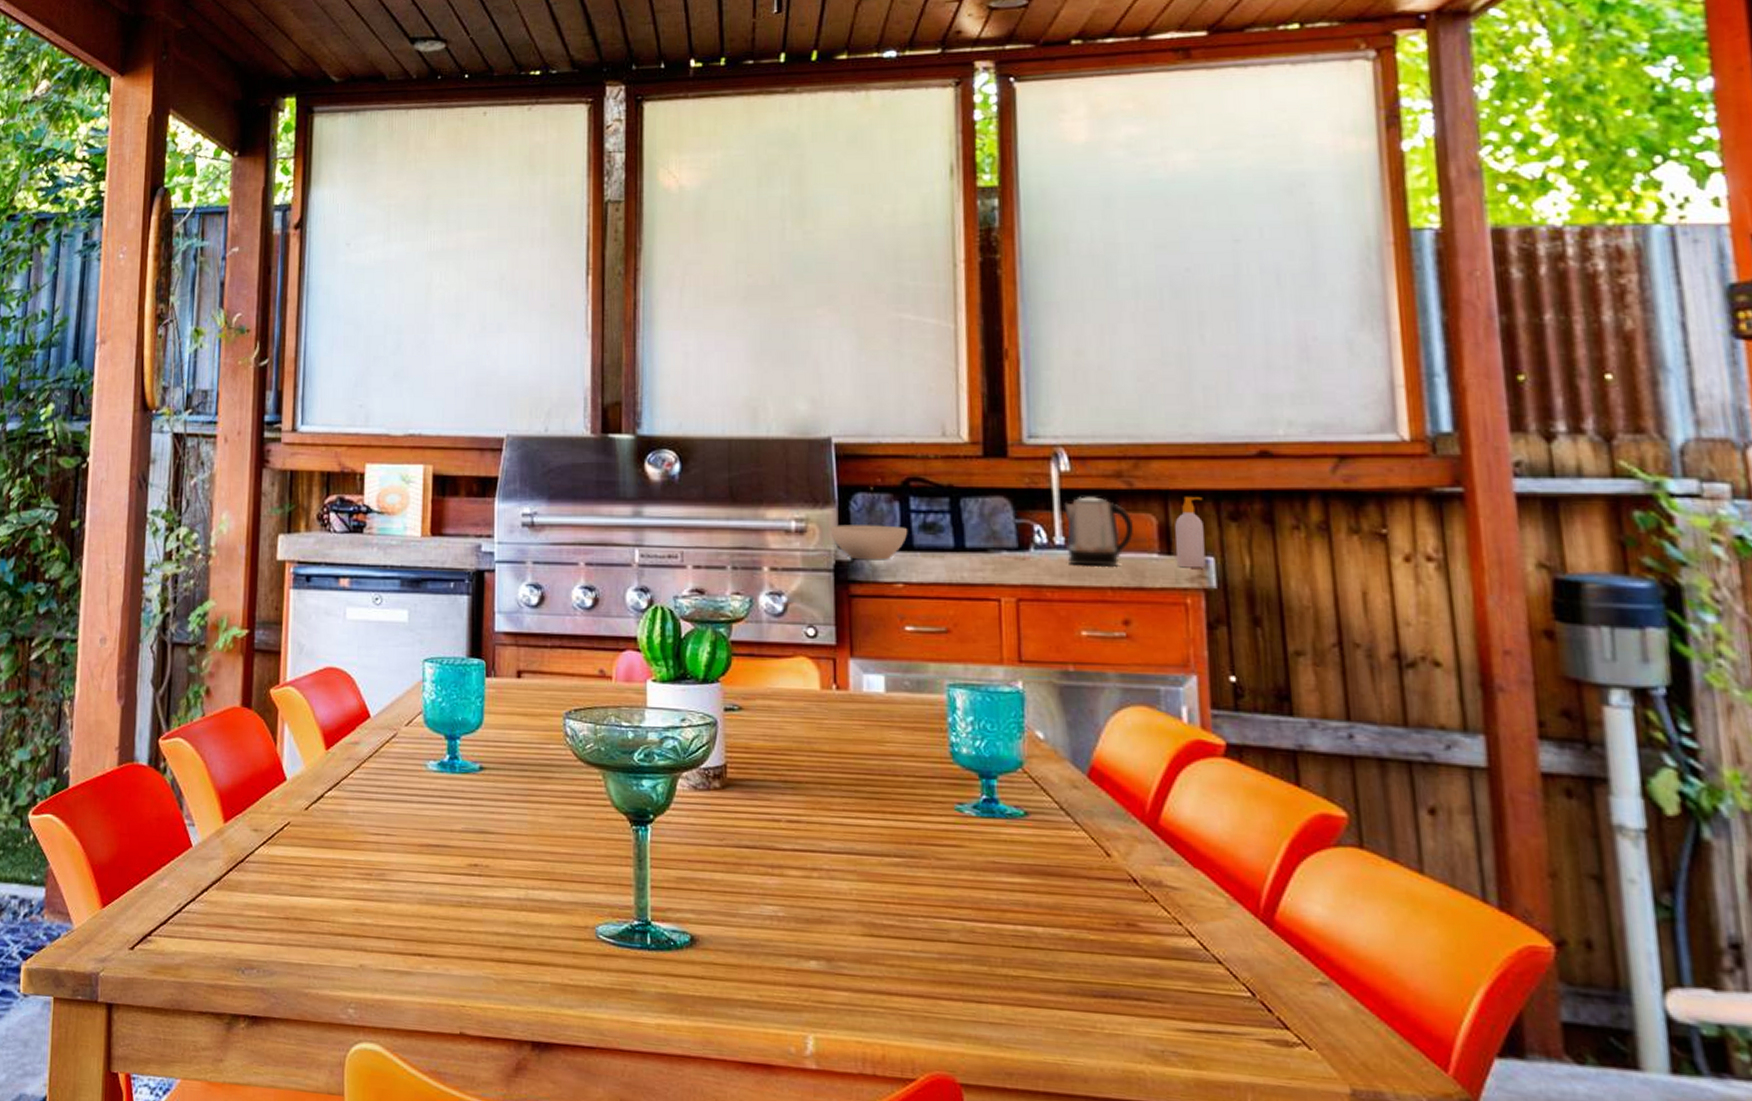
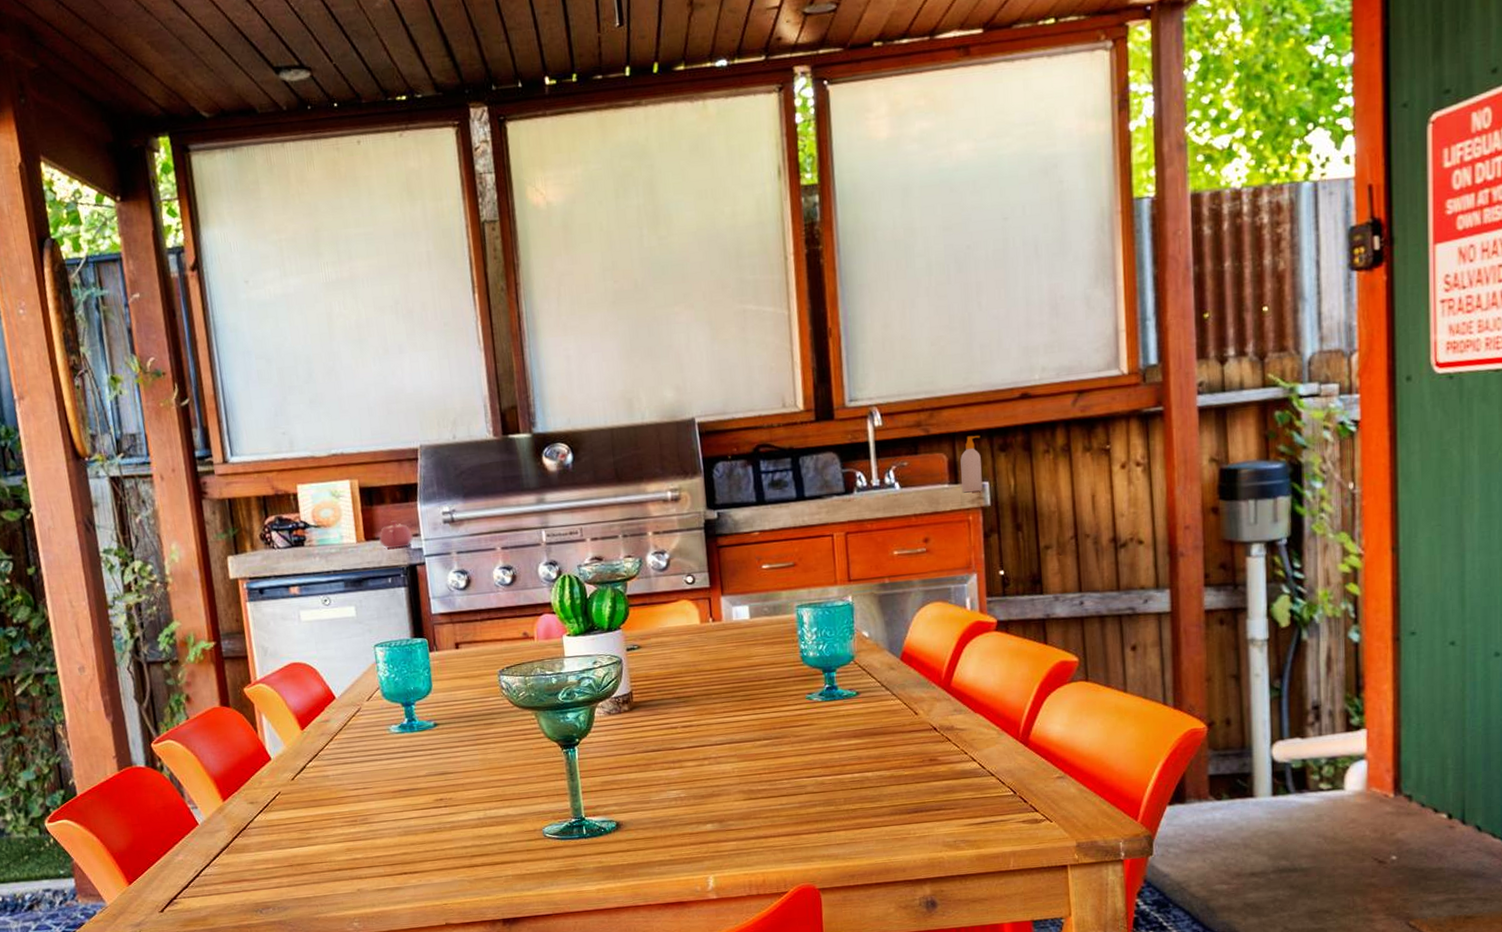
teapot: none [447,516,485,548] -> present [379,520,413,549]
bowl: present [830,525,908,560] -> none [699,486,760,517]
kettle: present [1064,496,1134,567] -> none [878,444,931,501]

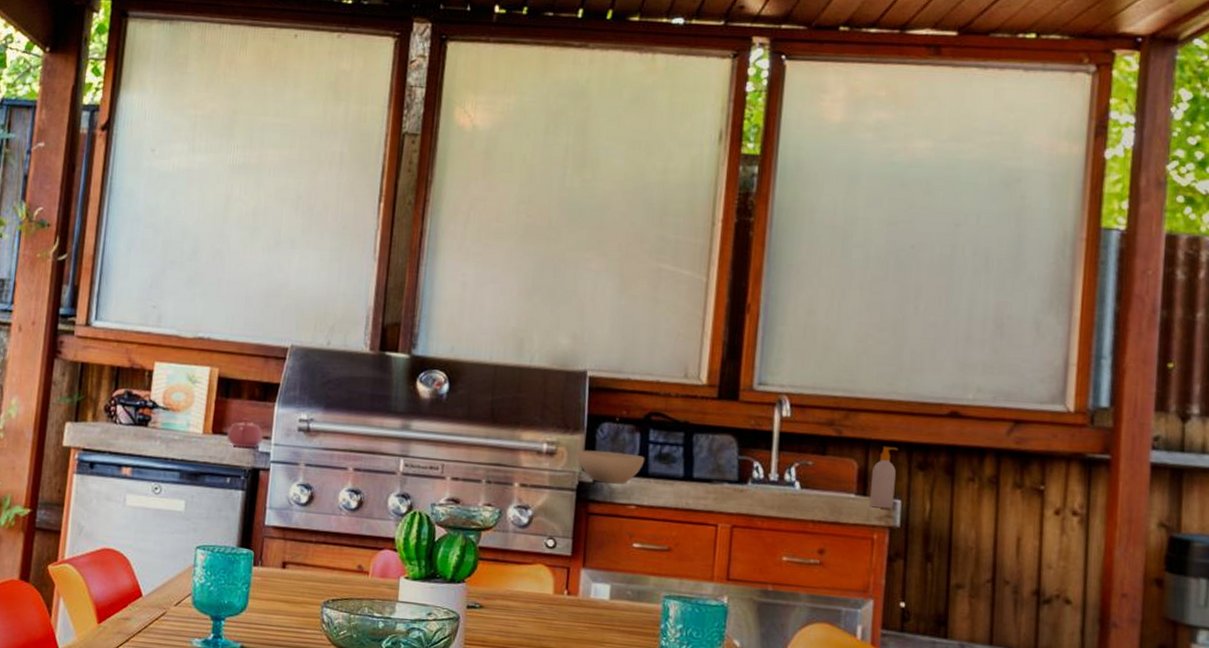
bowl: none [699,486,760,517] -> present [577,449,645,484]

